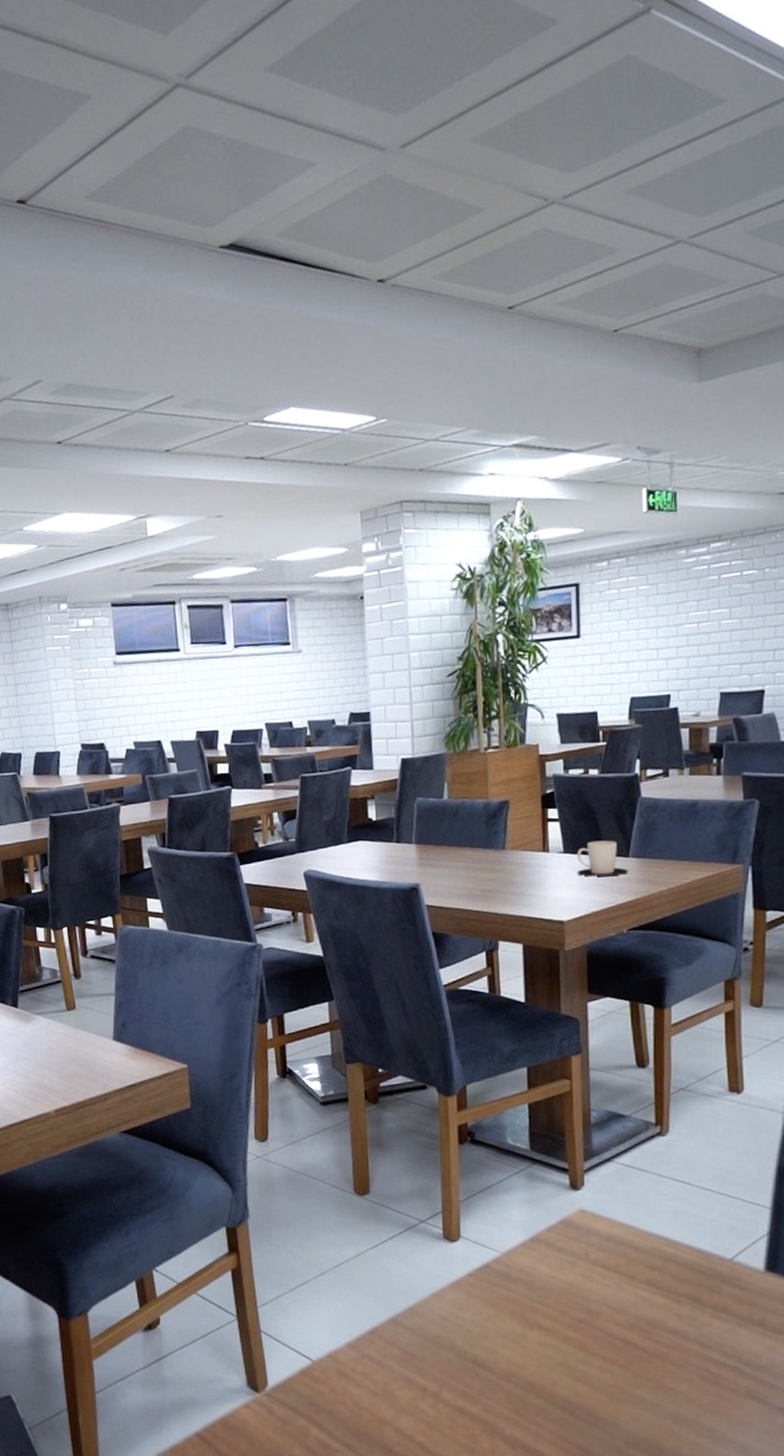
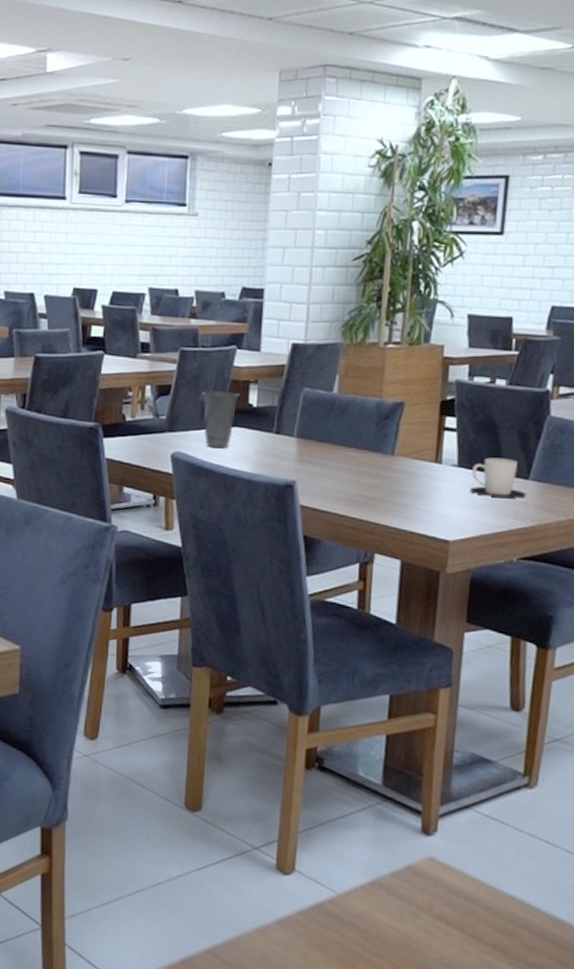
cup: none [324,809,359,863] -> present [201,390,240,449]

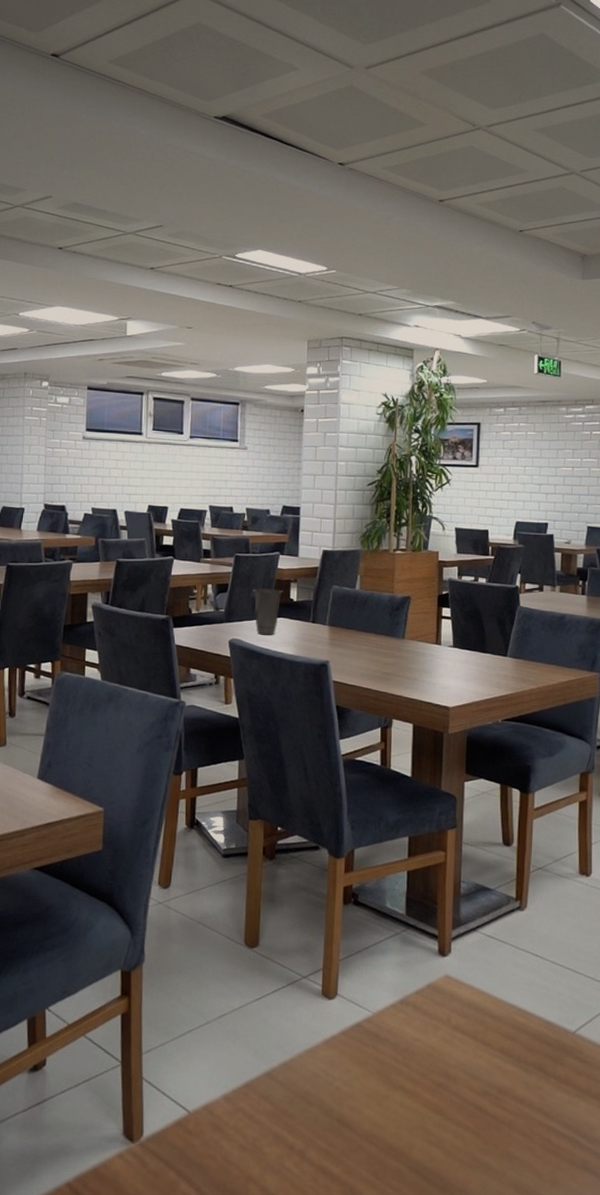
cup: present [469,457,527,498] -> none [463,639,506,671]

